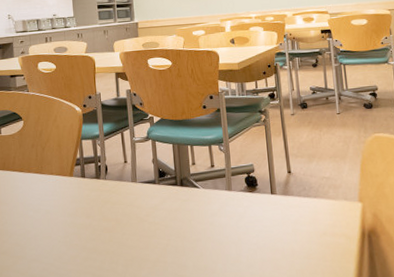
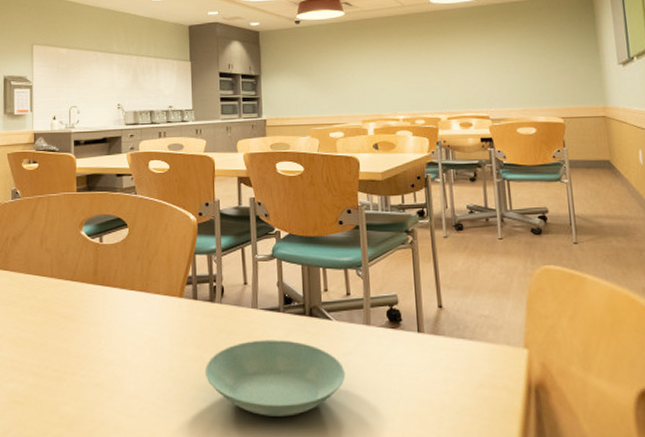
saucer: none [94,206,212,270] -> present [204,340,346,417]

